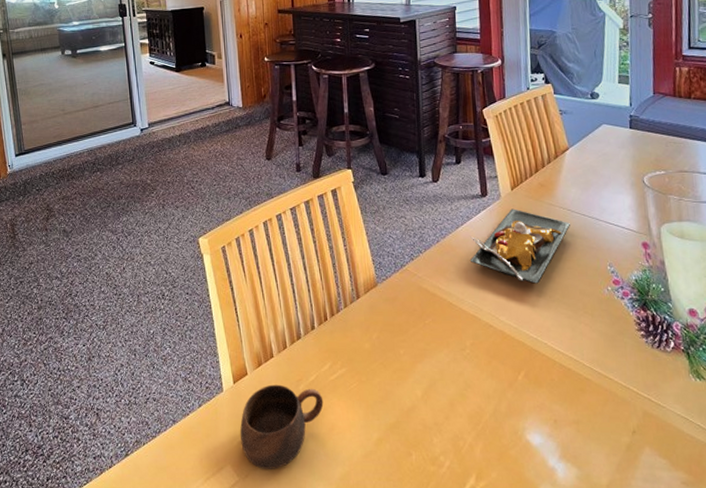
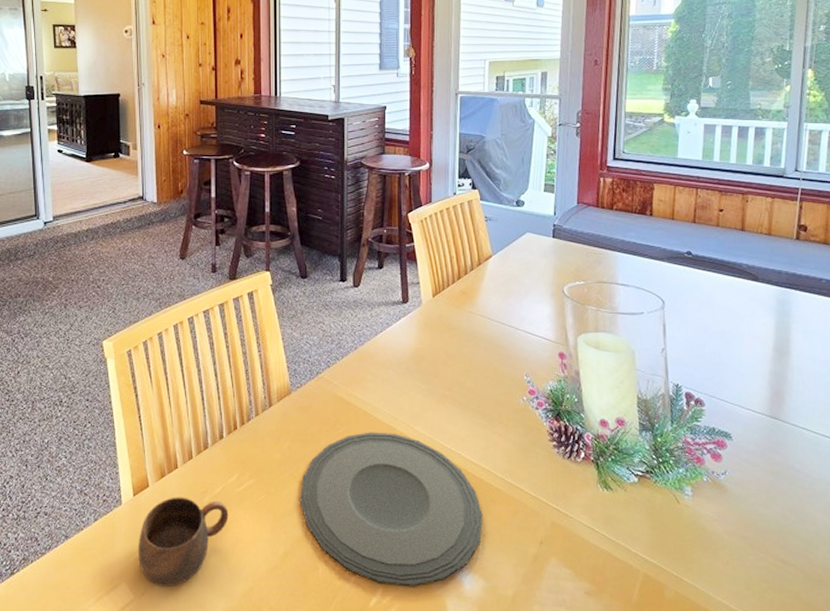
plate: none [391,322,573,474] -> present [300,432,483,587]
plate: present [470,208,570,284] -> none [388,316,490,393]

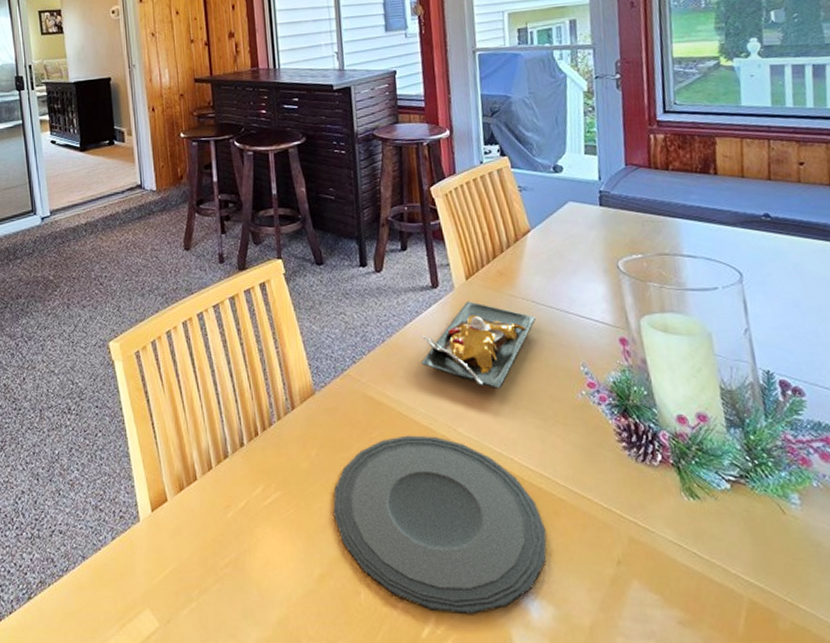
cup: present [138,497,229,586] -> none [160,512,256,613]
plate: none [388,316,490,393] -> present [420,301,536,389]

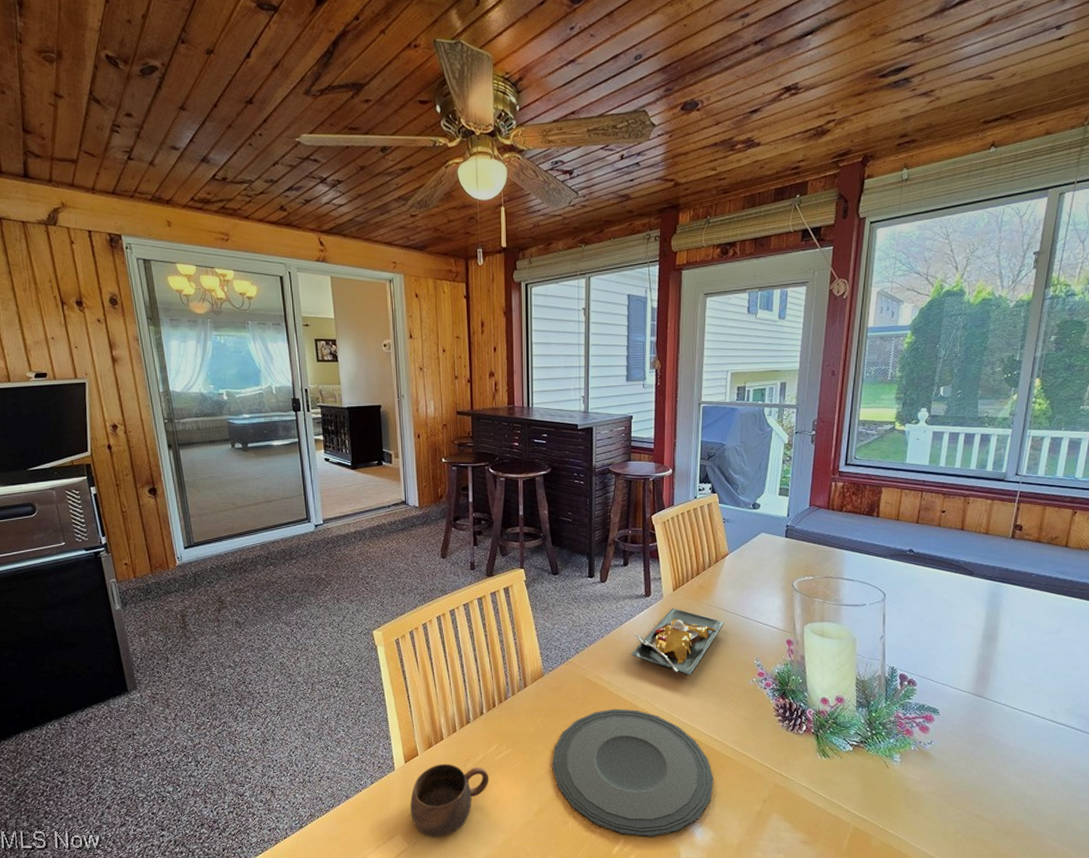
cup: none [160,512,256,613] -> present [410,764,489,837]

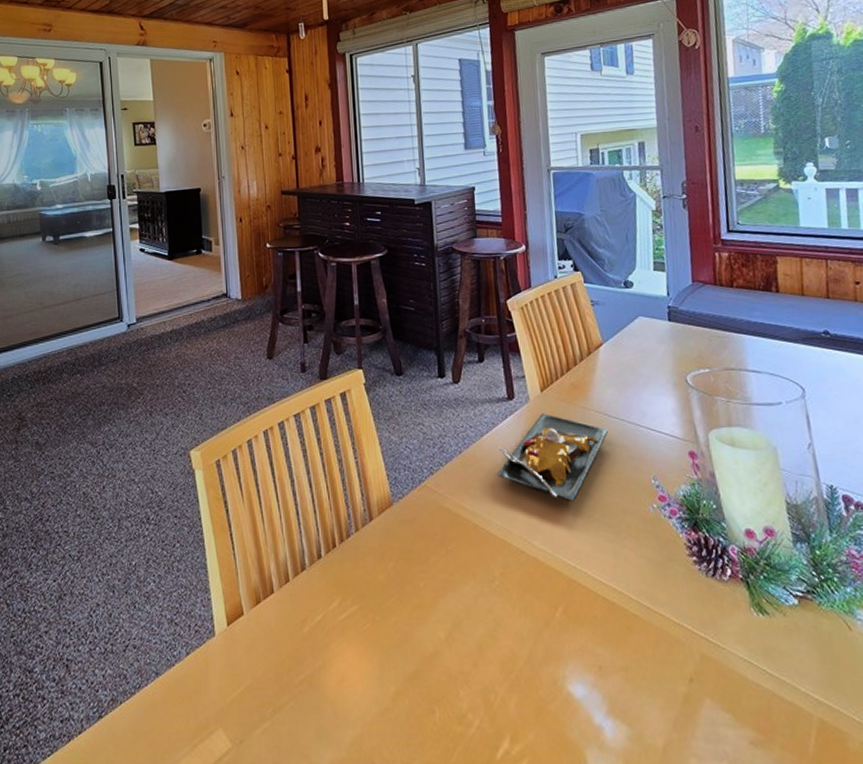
cup: present [410,764,489,837] -> none [234,626,332,733]
plate: present [552,708,714,838] -> none [409,548,620,735]

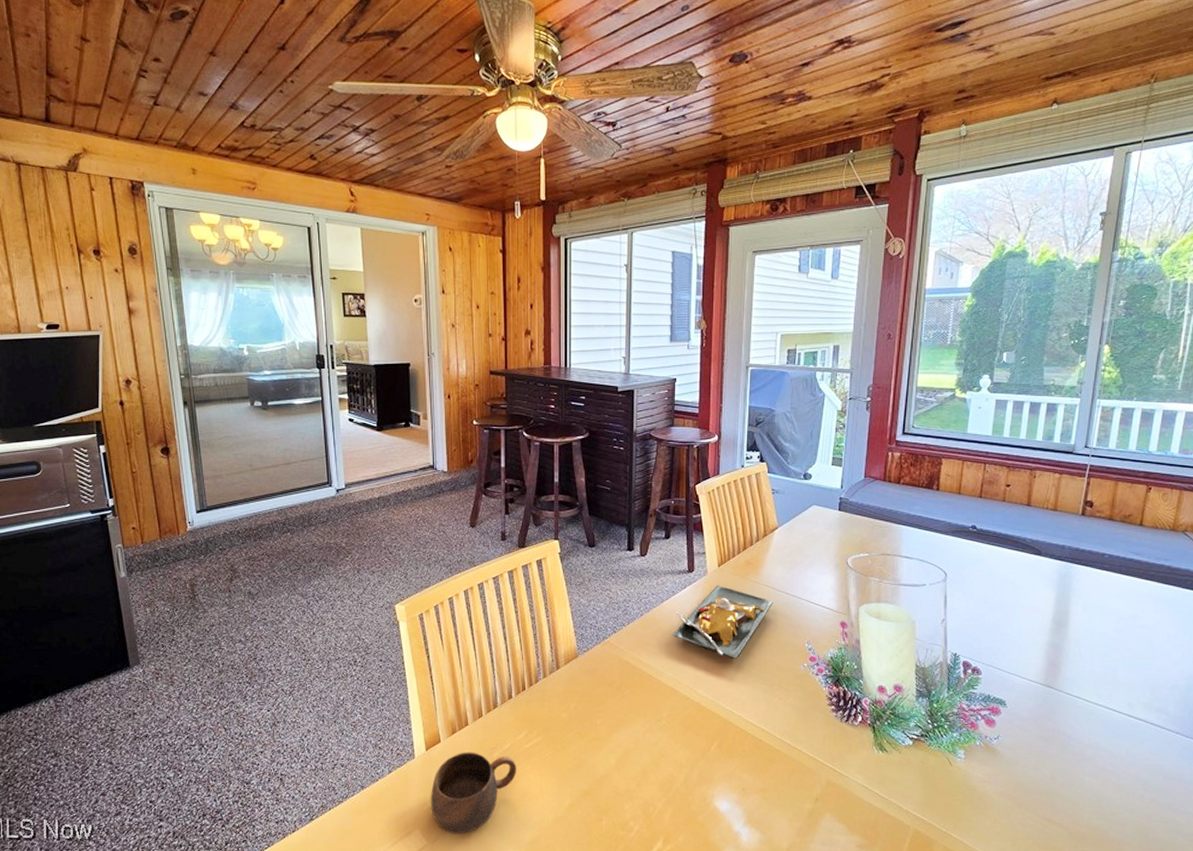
cup: none [234,626,332,733] -> present [431,752,517,834]

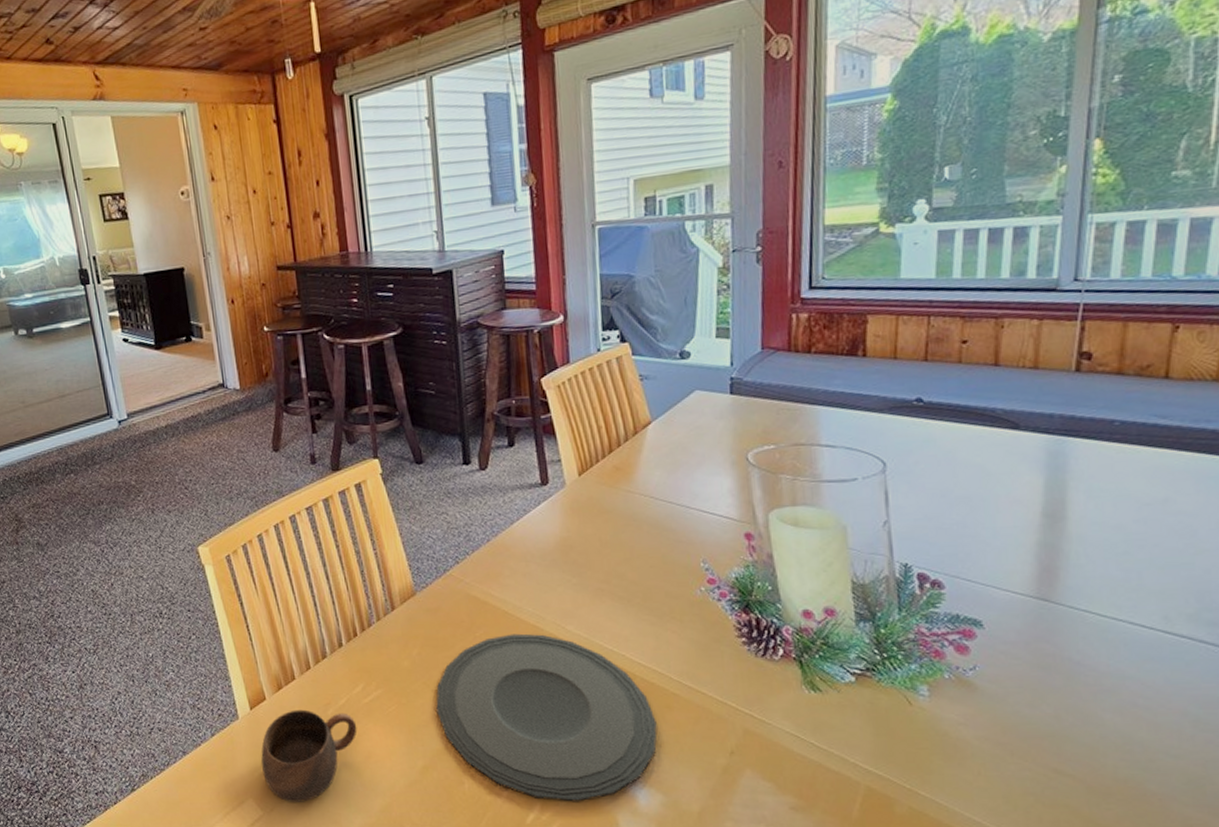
plate: none [586,694,761,838] -> present [436,633,657,802]
plate: present [673,585,773,659] -> none [528,498,654,586]

